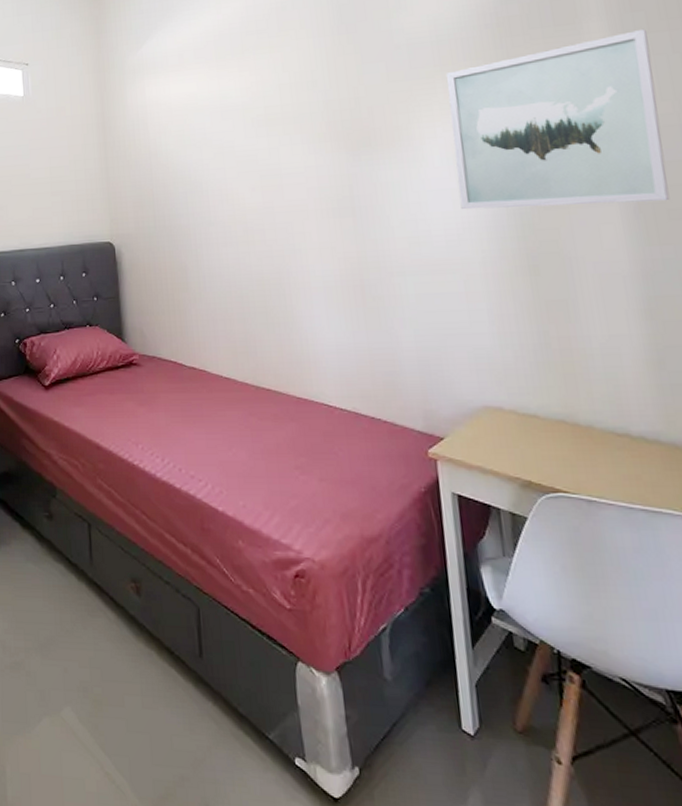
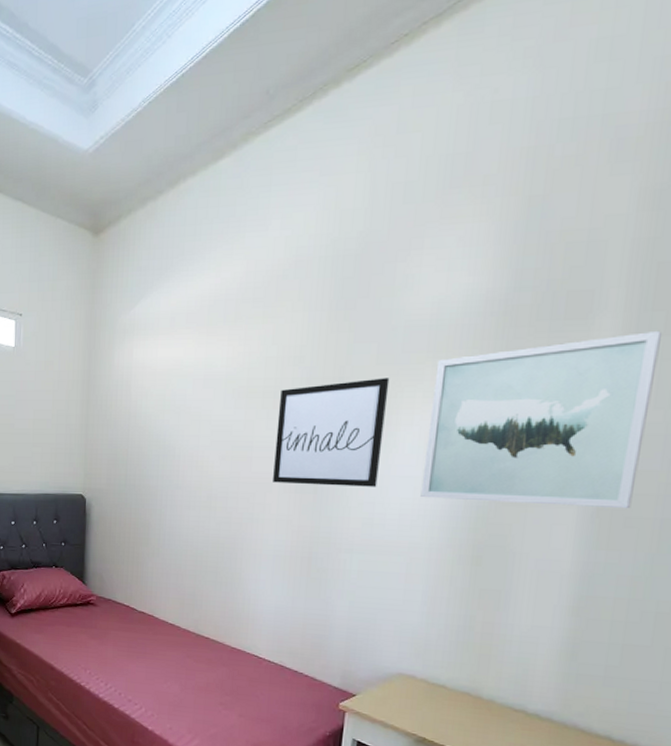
wall art: none [300,94,415,209] -> present [273,378,390,487]

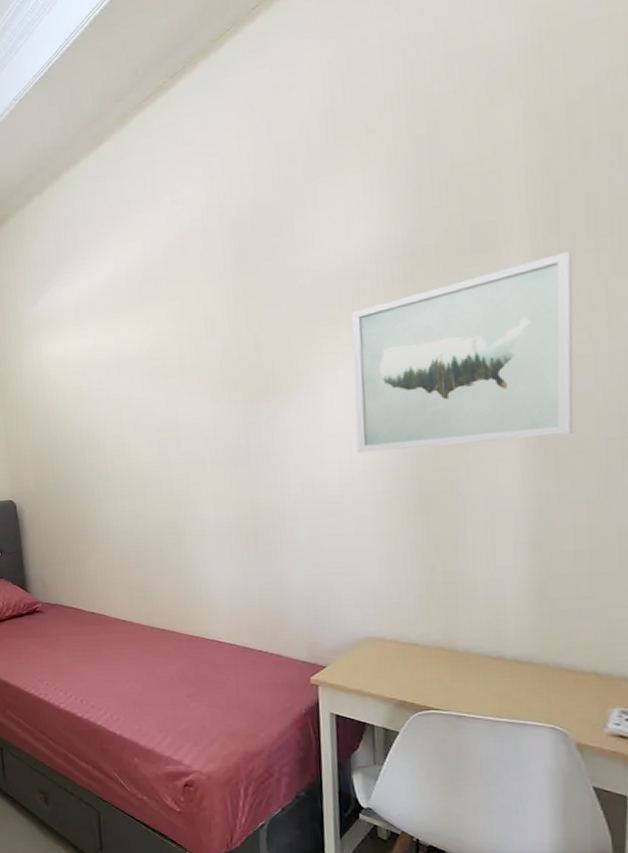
wall art: present [273,378,390,487] -> none [198,337,311,460]

